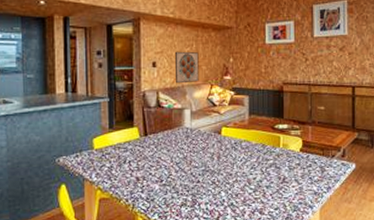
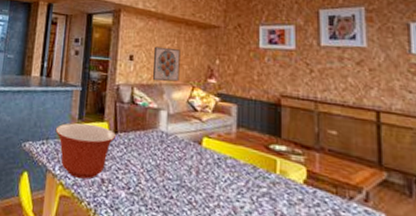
mixing bowl: none [87,131,146,181] -> present [55,123,116,179]

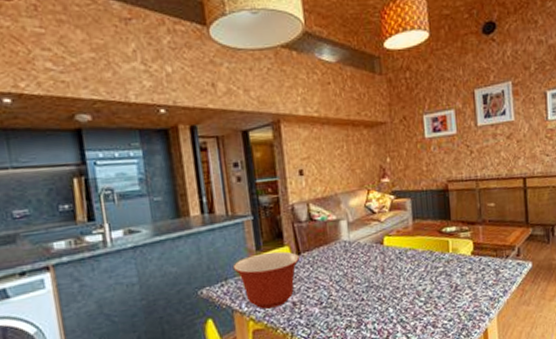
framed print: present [153,46,180,82] -> none [324,154,354,192]

